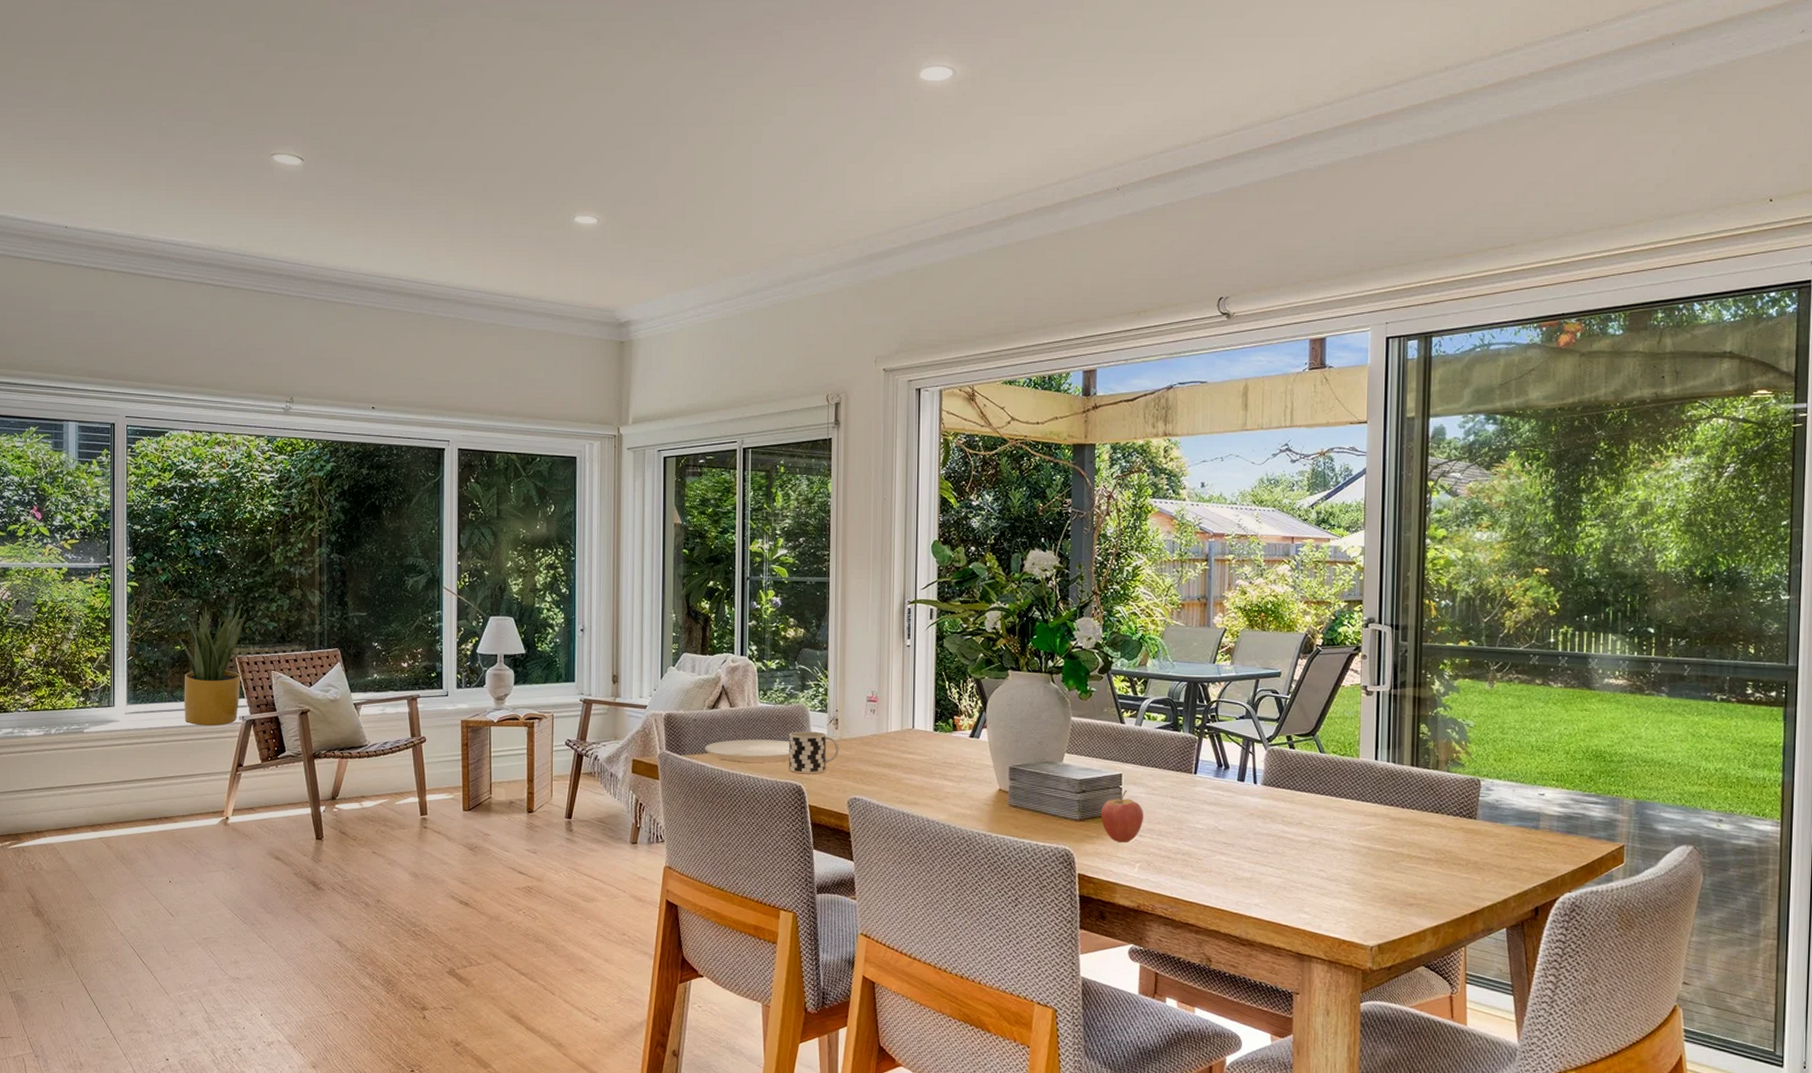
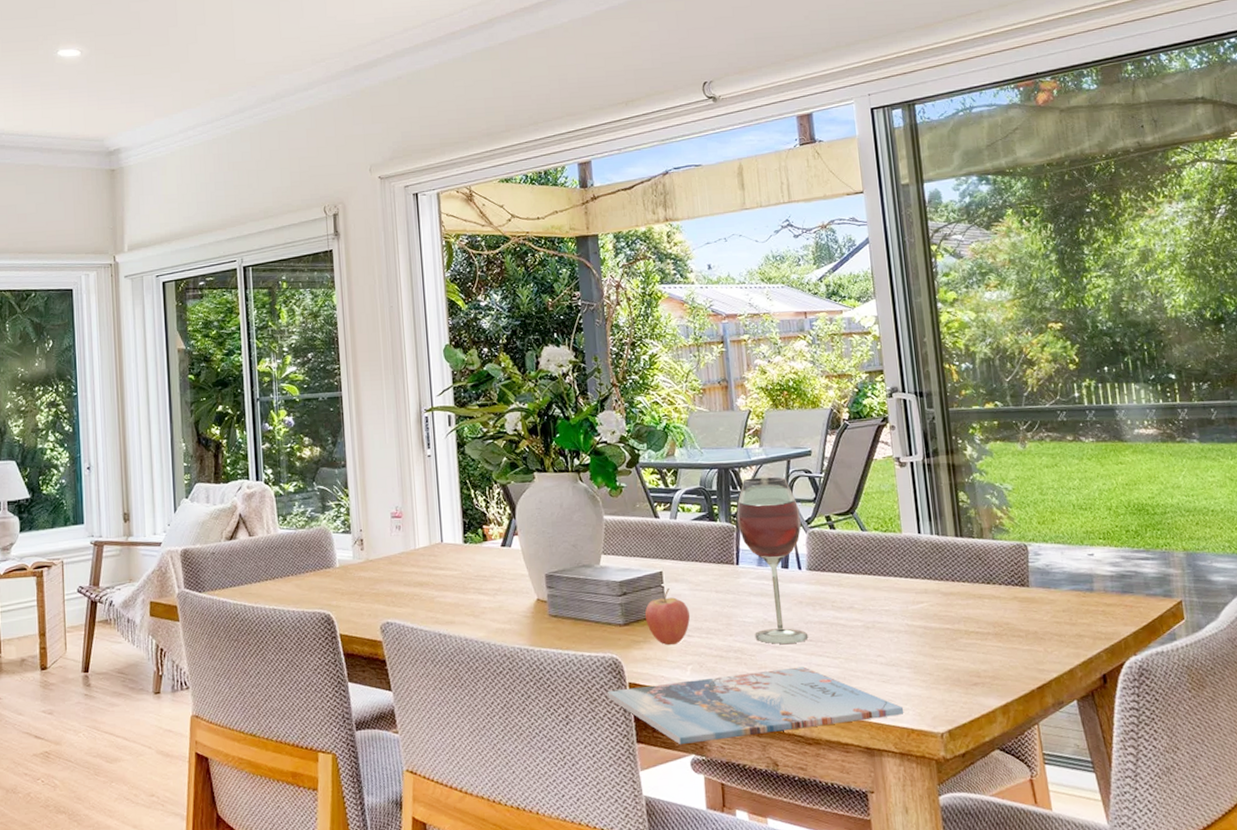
plate: present [705,739,789,763] -> none [225,567,315,595]
cup: present [788,731,839,774] -> none [312,554,367,602]
magazine: none [1057,873,1338,935] -> present [607,666,904,745]
wineglass: none [1200,693,1262,851] -> present [736,476,809,644]

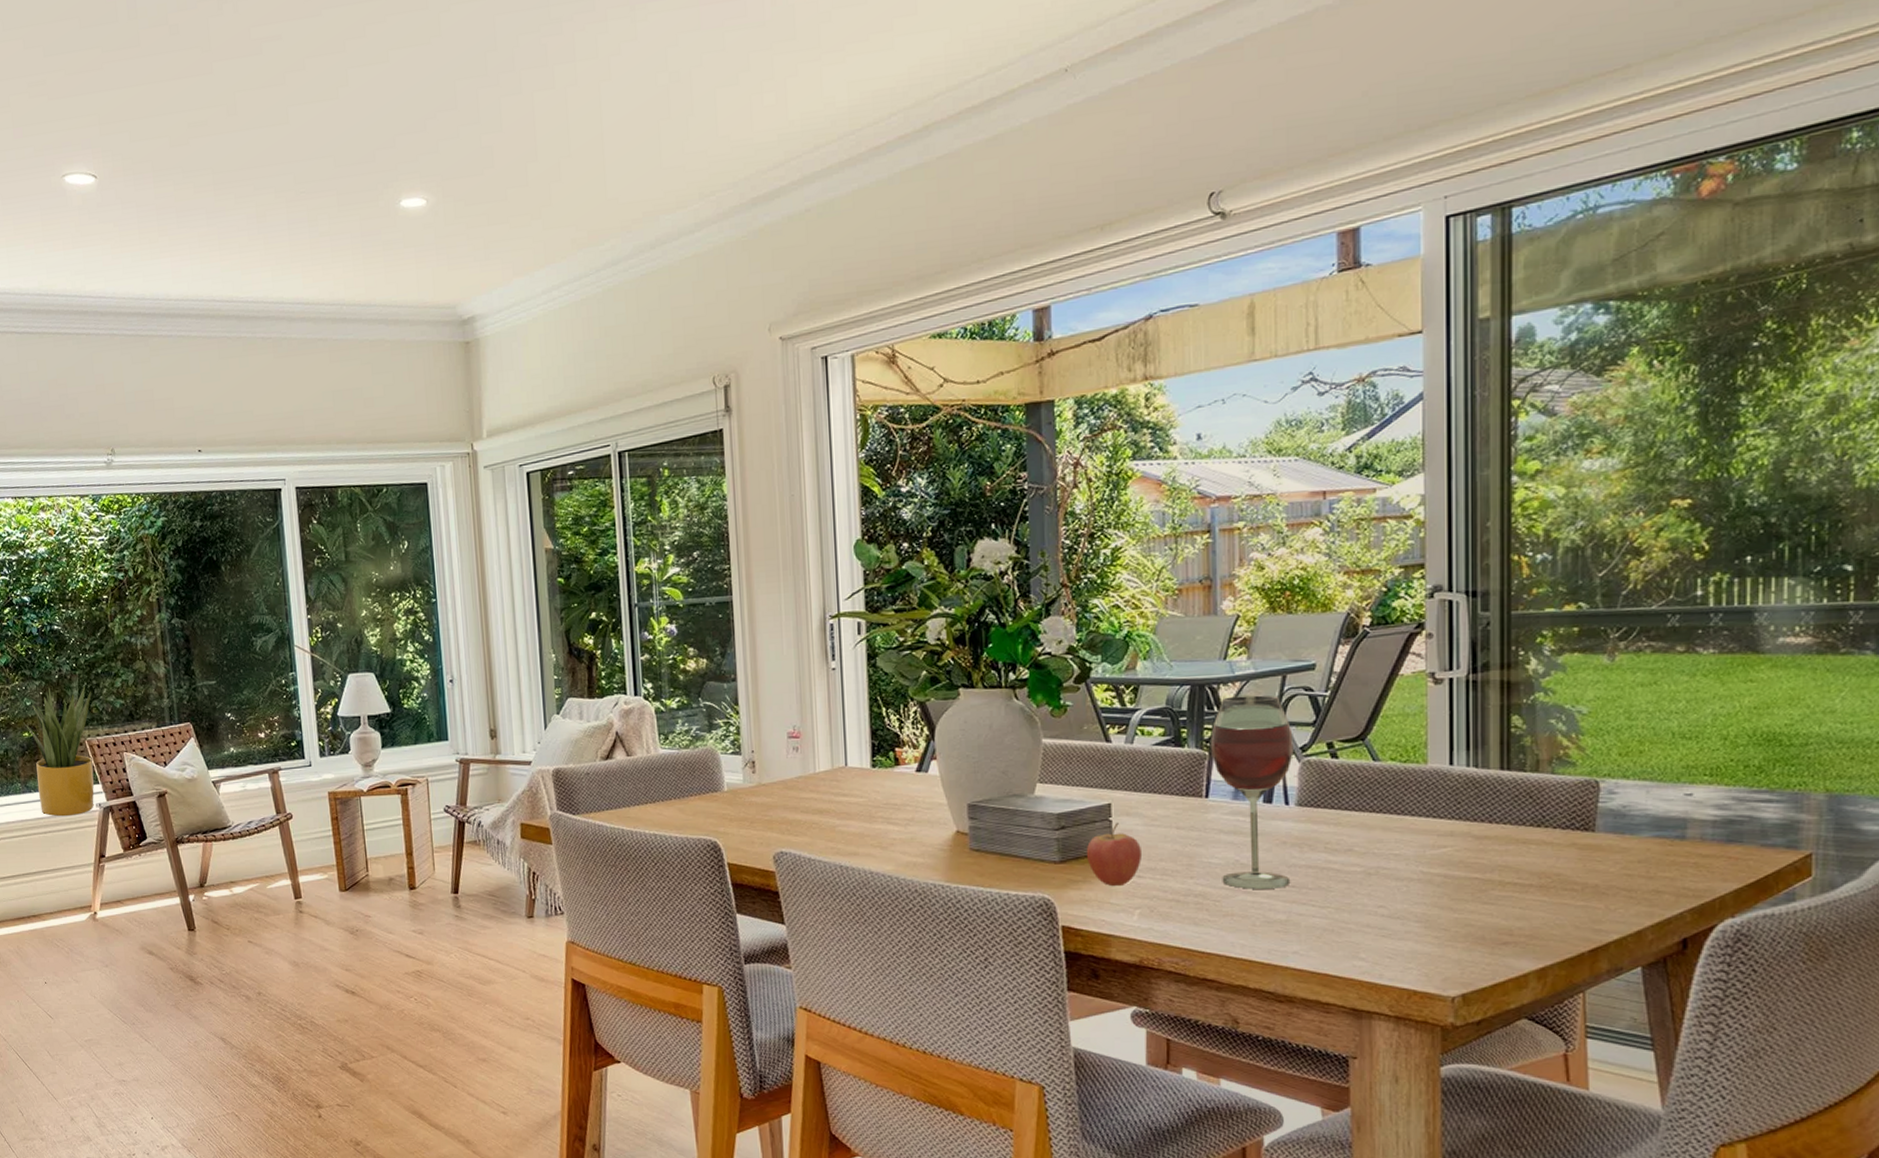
magazine: present [607,666,904,745] -> none [1036,916,1406,996]

